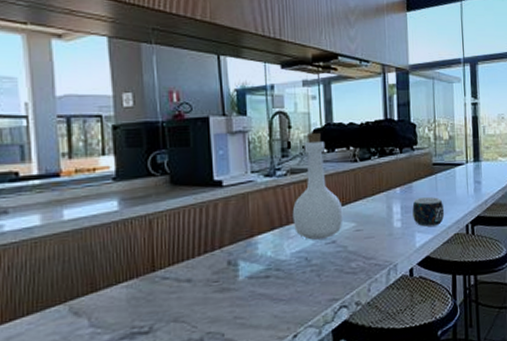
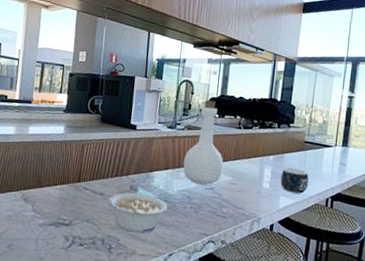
legume: none [199,267,282,321] -> present [108,192,168,233]

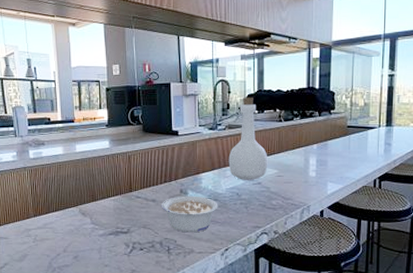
mug: present [280,167,309,194] -> none [326,154,355,178]

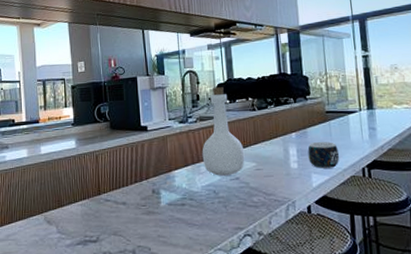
legume: present [161,196,218,233] -> none [132,196,195,239]
mug: none [326,154,355,178] -> present [307,142,340,169]

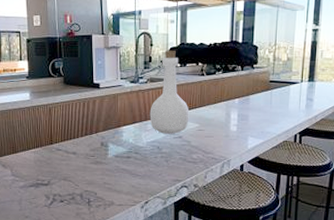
mug: present [307,142,340,169] -> none [247,109,276,133]

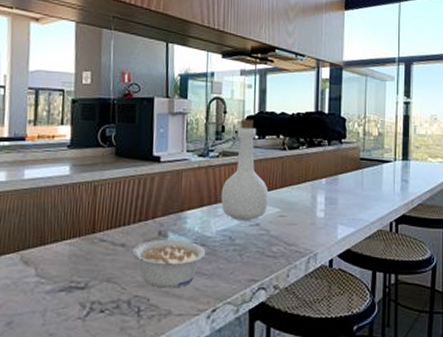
legume: none [81,148,139,186] -> present [132,239,206,288]

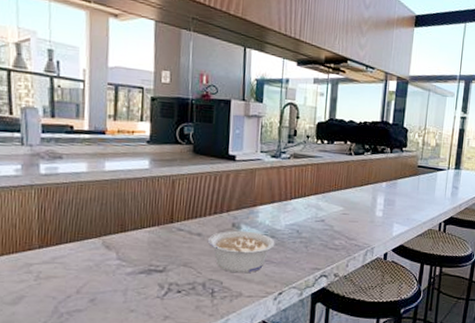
bottle: present [220,120,269,221] -> none [290,125,334,217]

